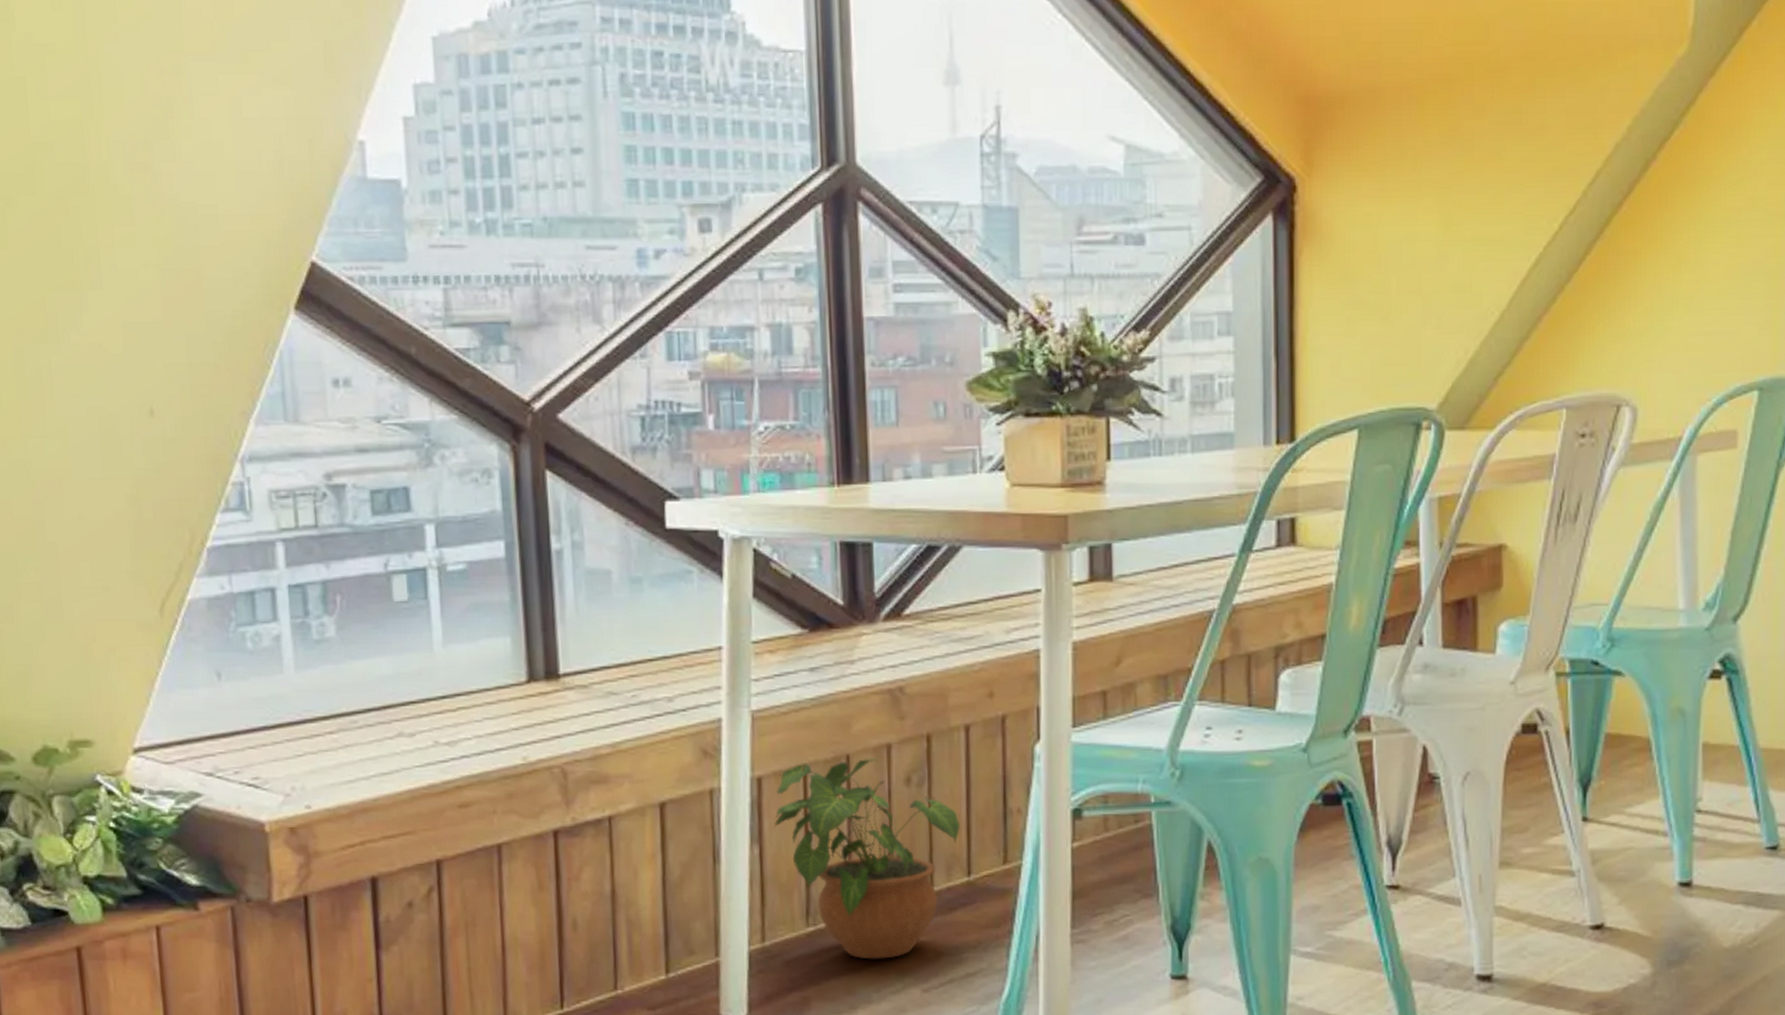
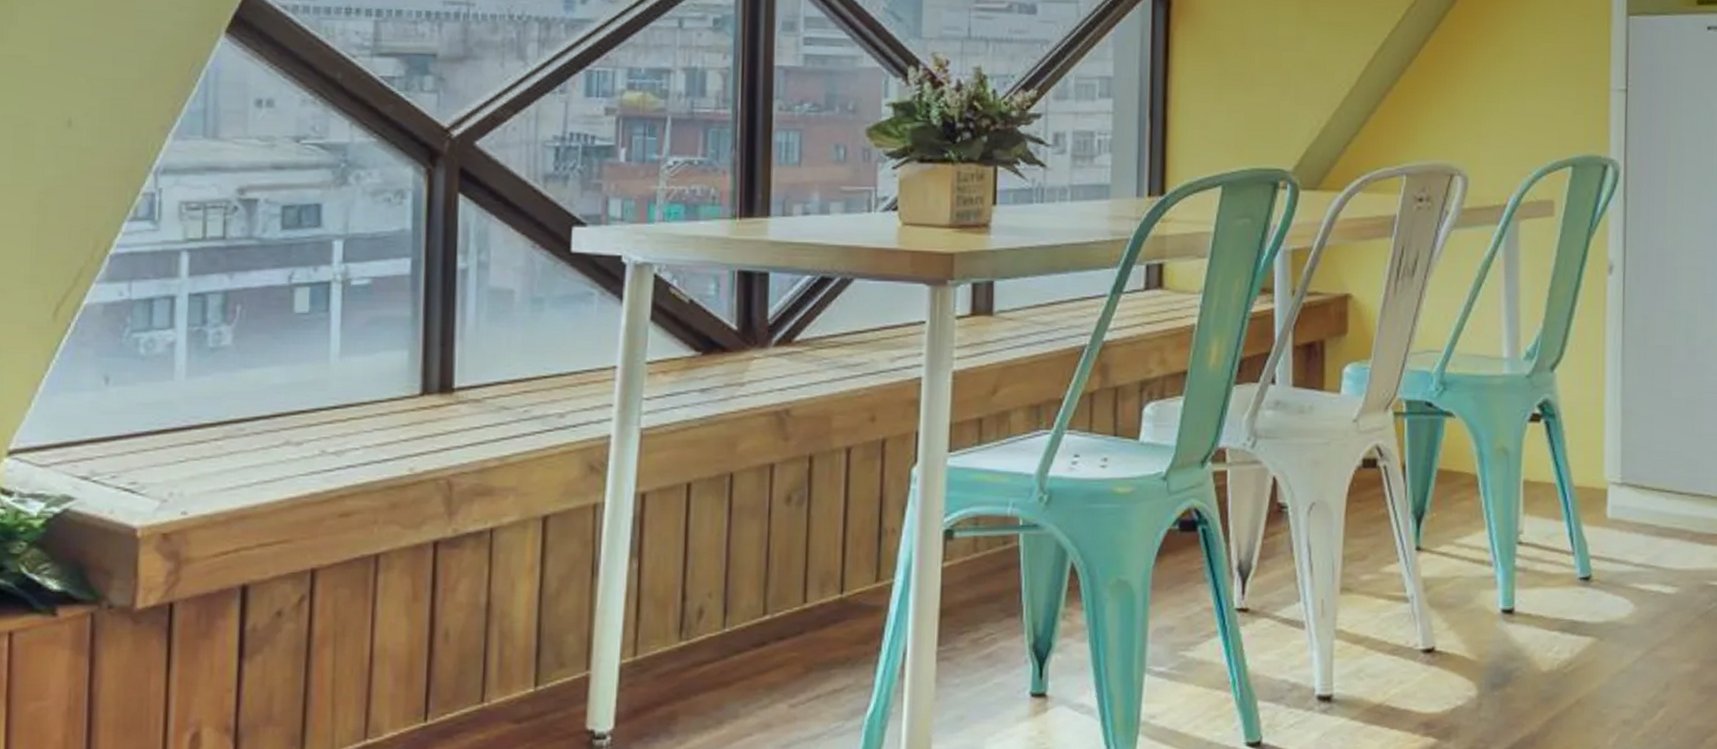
potted plant: present [775,759,960,959] -> none [655,478,836,674]

